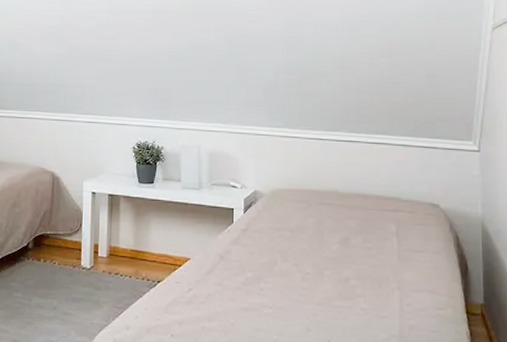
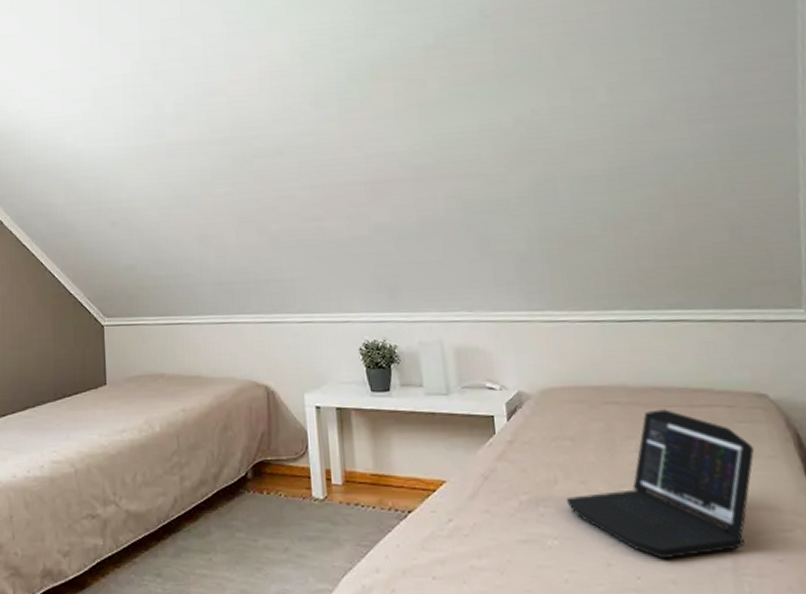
laptop: none [282,211,424,328] -> present [566,409,754,560]

